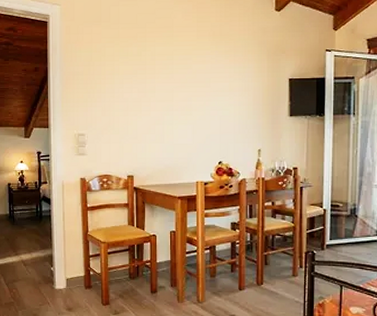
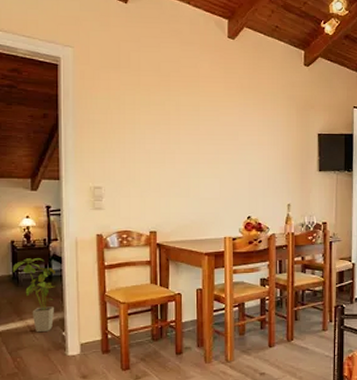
house plant: none [9,199,45,267] -> present [12,258,55,333]

